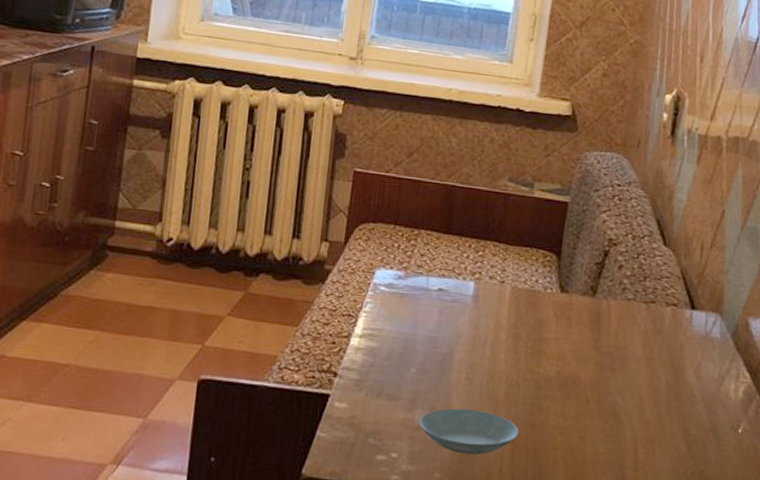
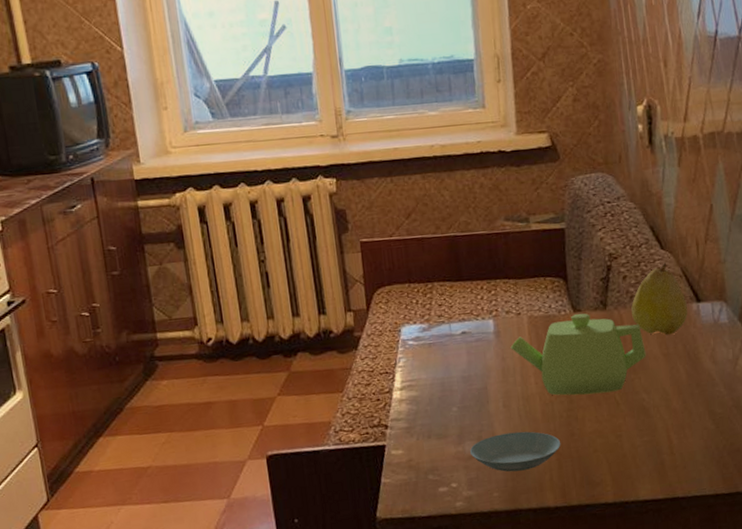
teapot: none [486,295,629,388] -> present [510,313,646,396]
fruit: none [620,259,681,339] -> present [631,262,688,336]

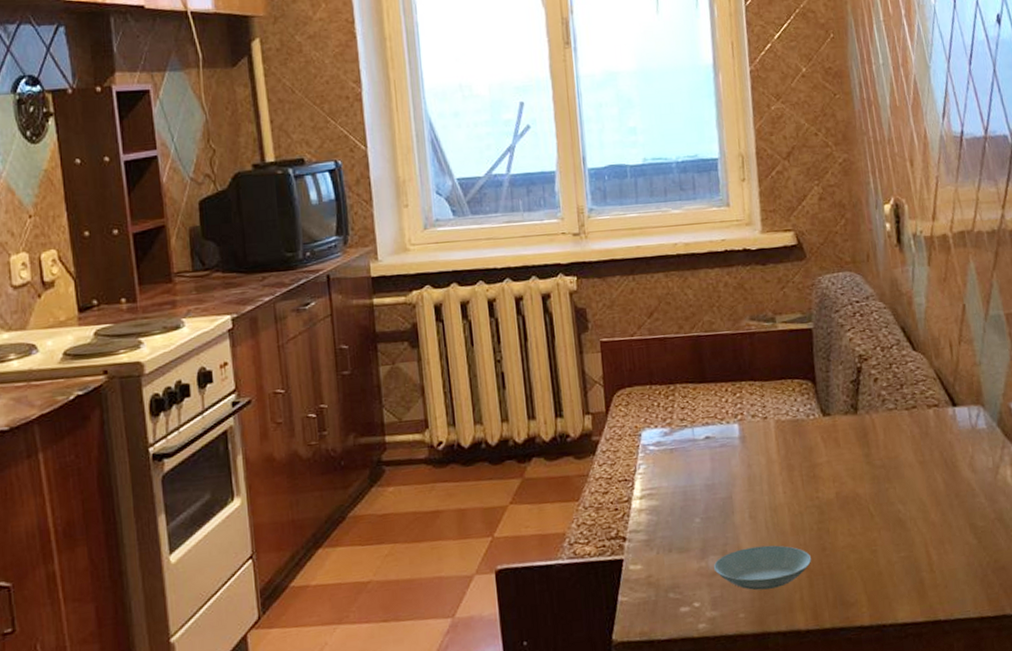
teapot: present [510,313,646,396] -> none [756,418,901,506]
fruit: present [631,262,688,336] -> none [883,363,944,442]

